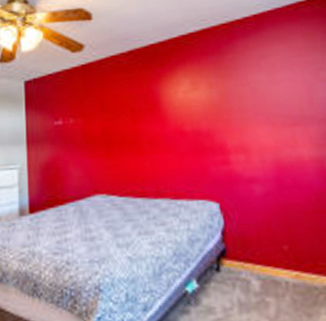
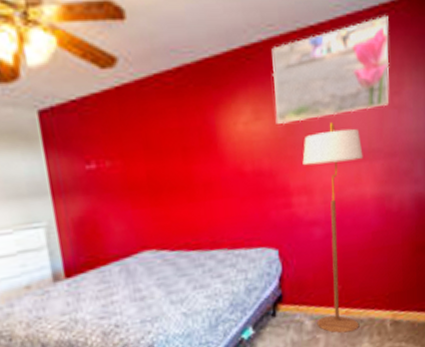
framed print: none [205,9,316,94] -> present [272,14,390,125]
floor lamp: none [237,92,314,300] -> present [302,122,363,334]

